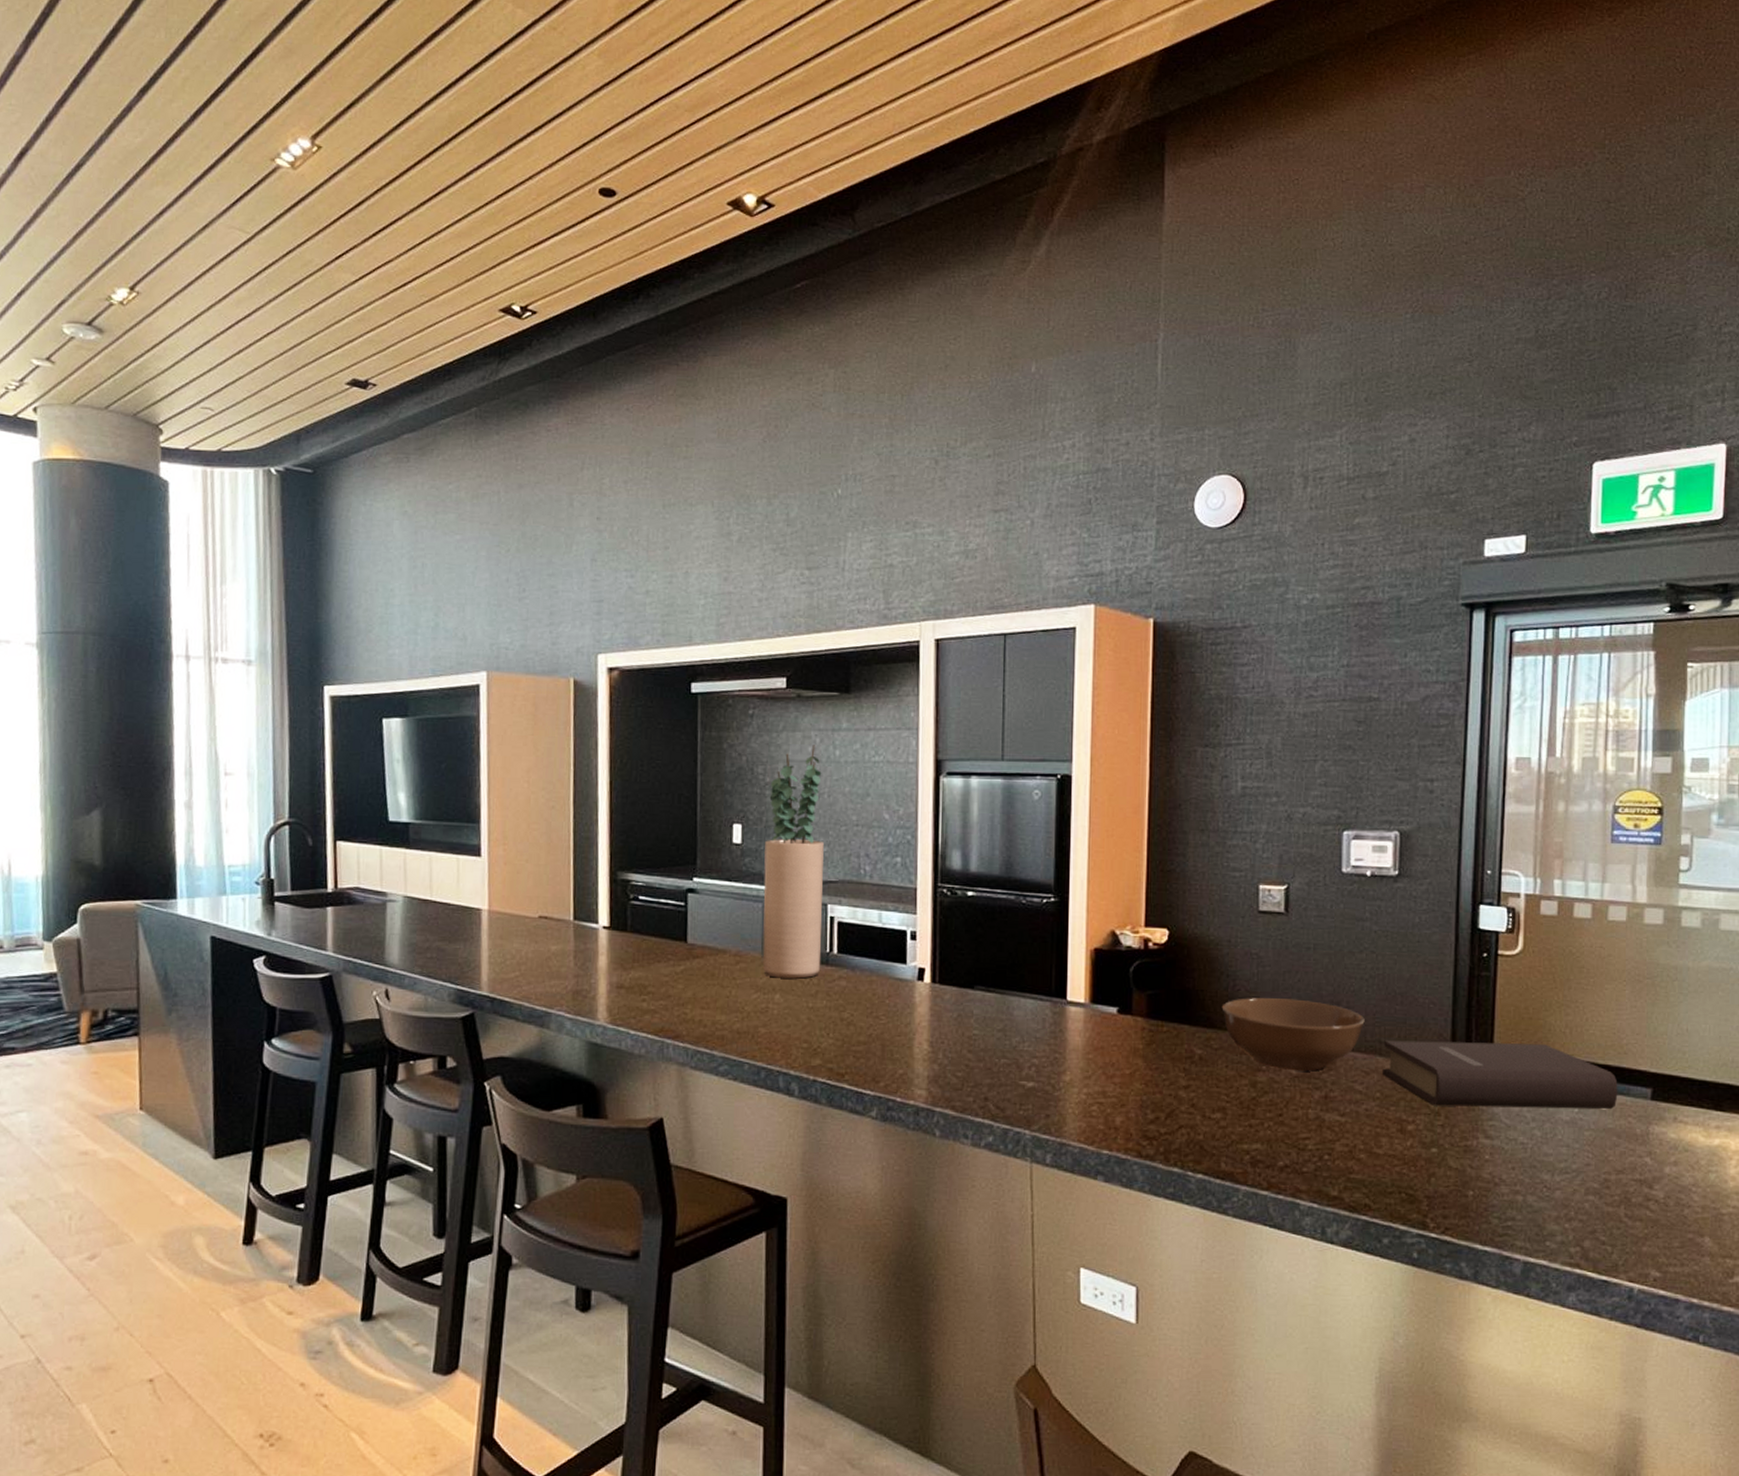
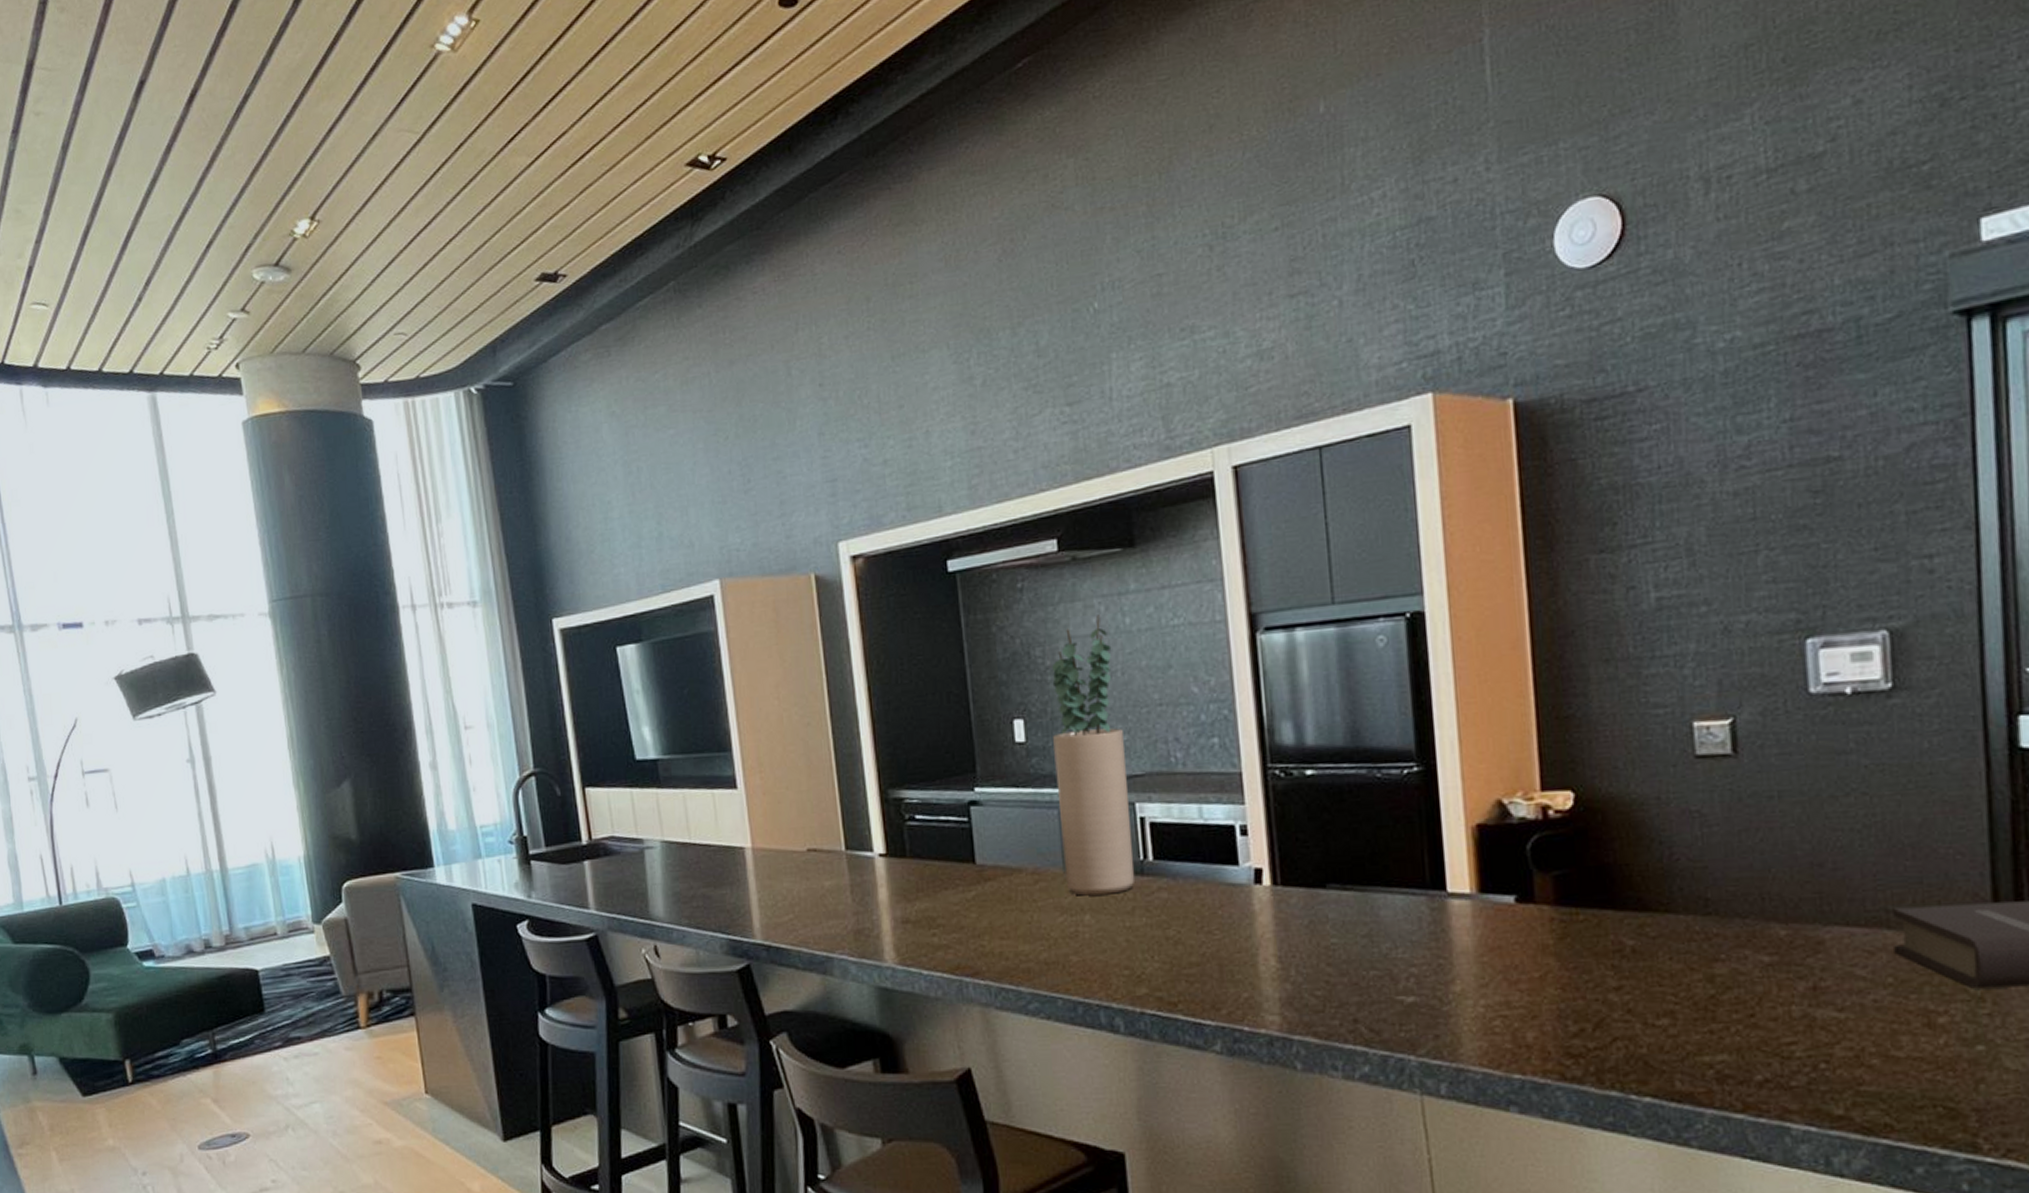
bowl: present [1221,998,1365,1072] -> none [1656,864,1862,958]

